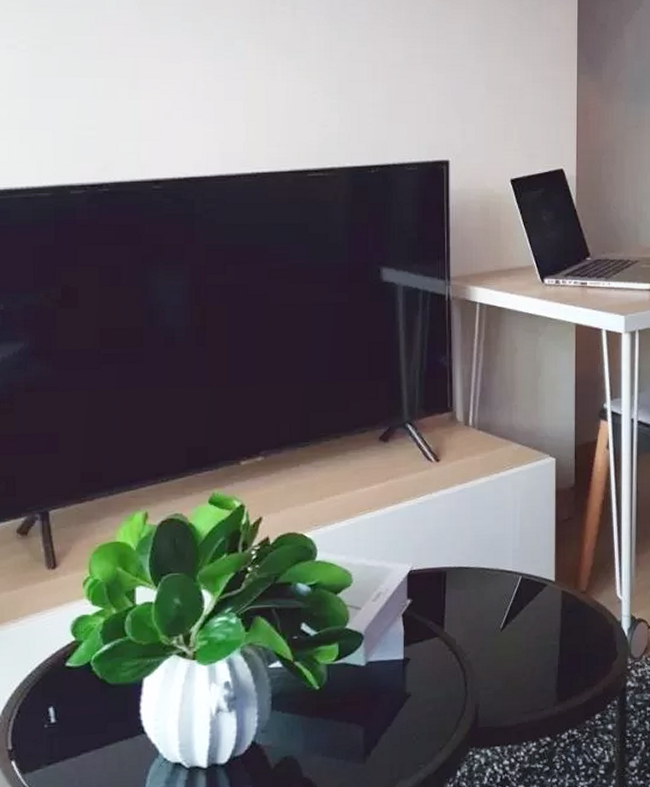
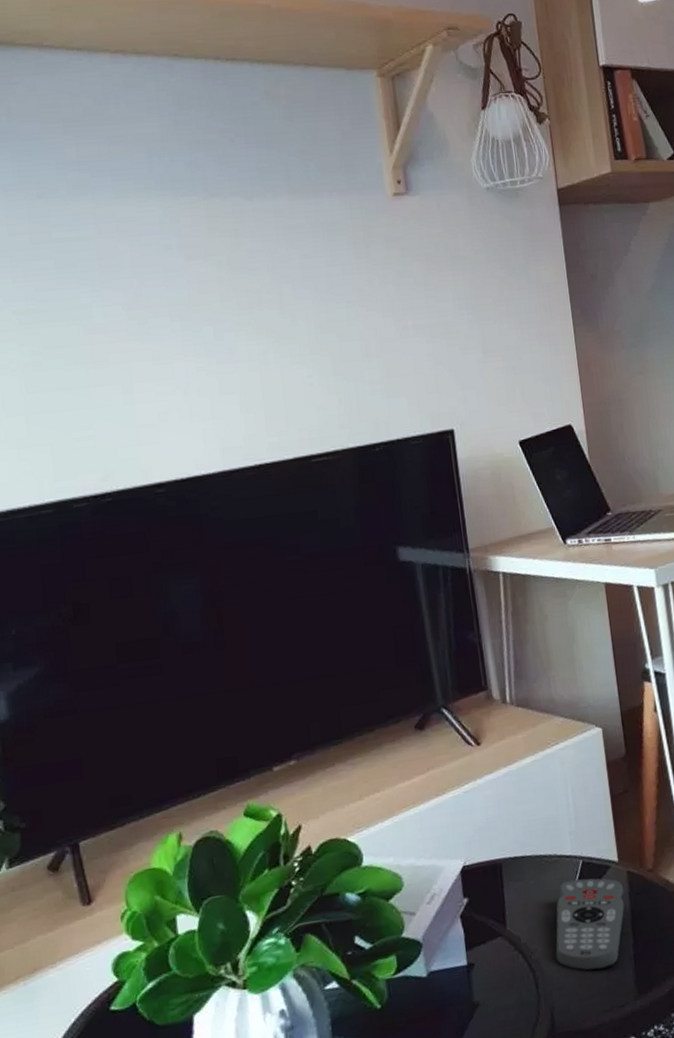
remote control: none [487,593,557,676] -> present [555,878,625,971]

